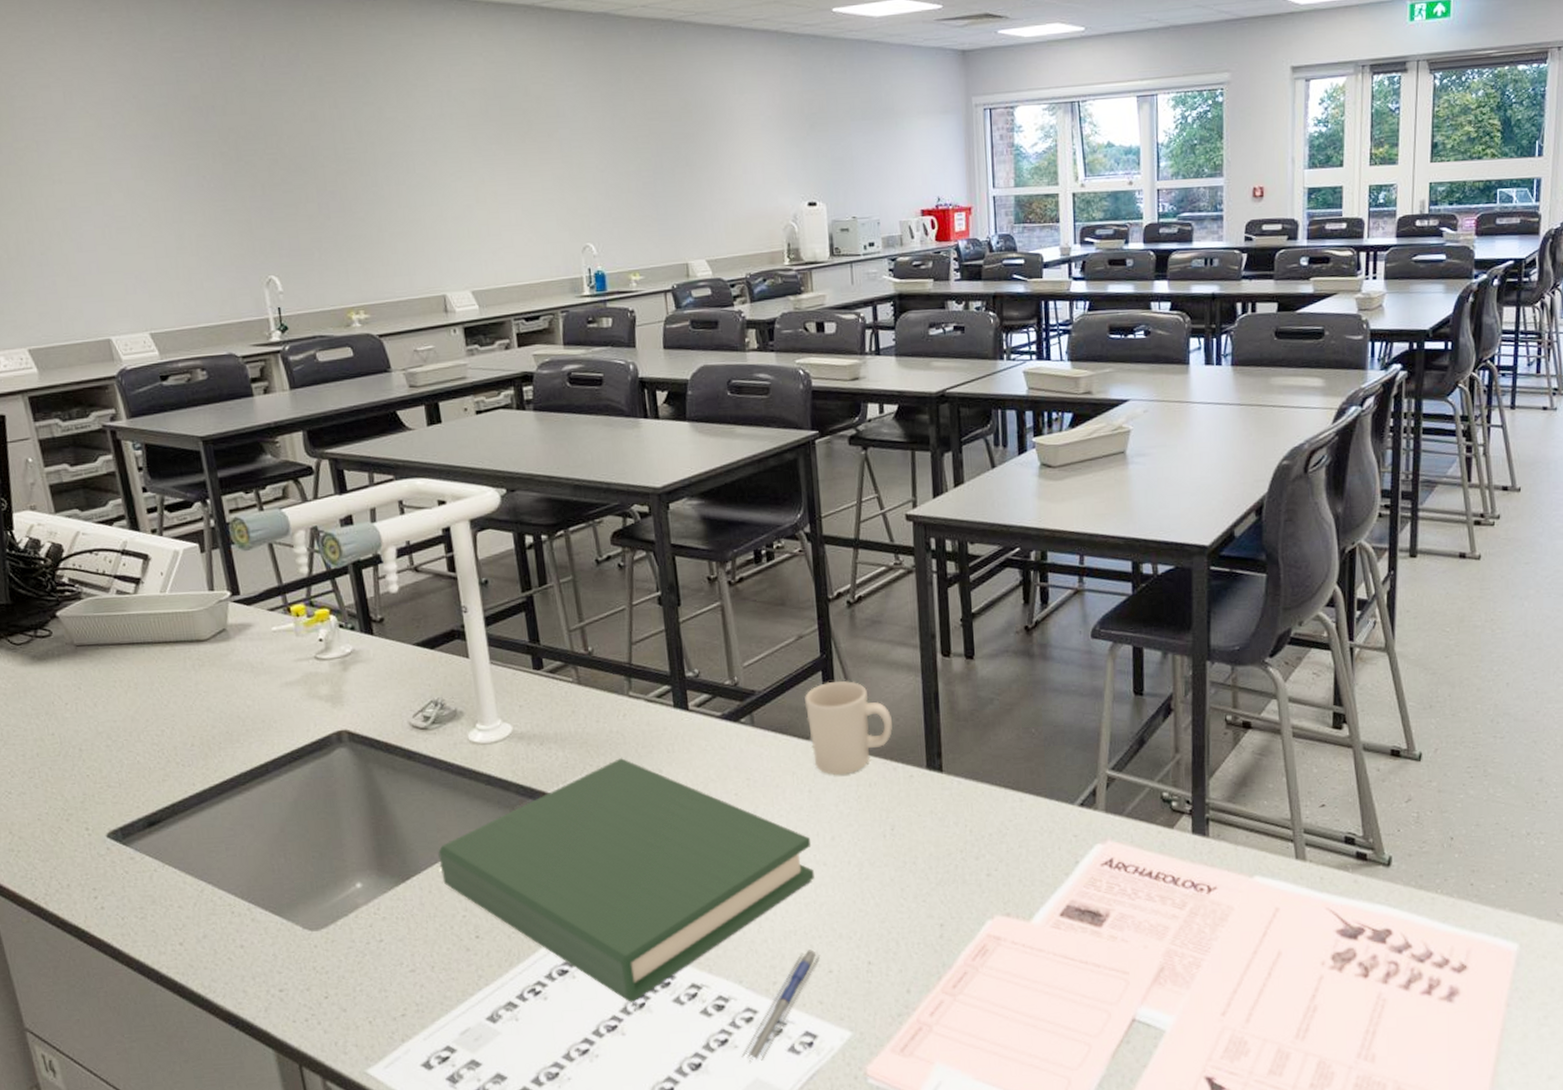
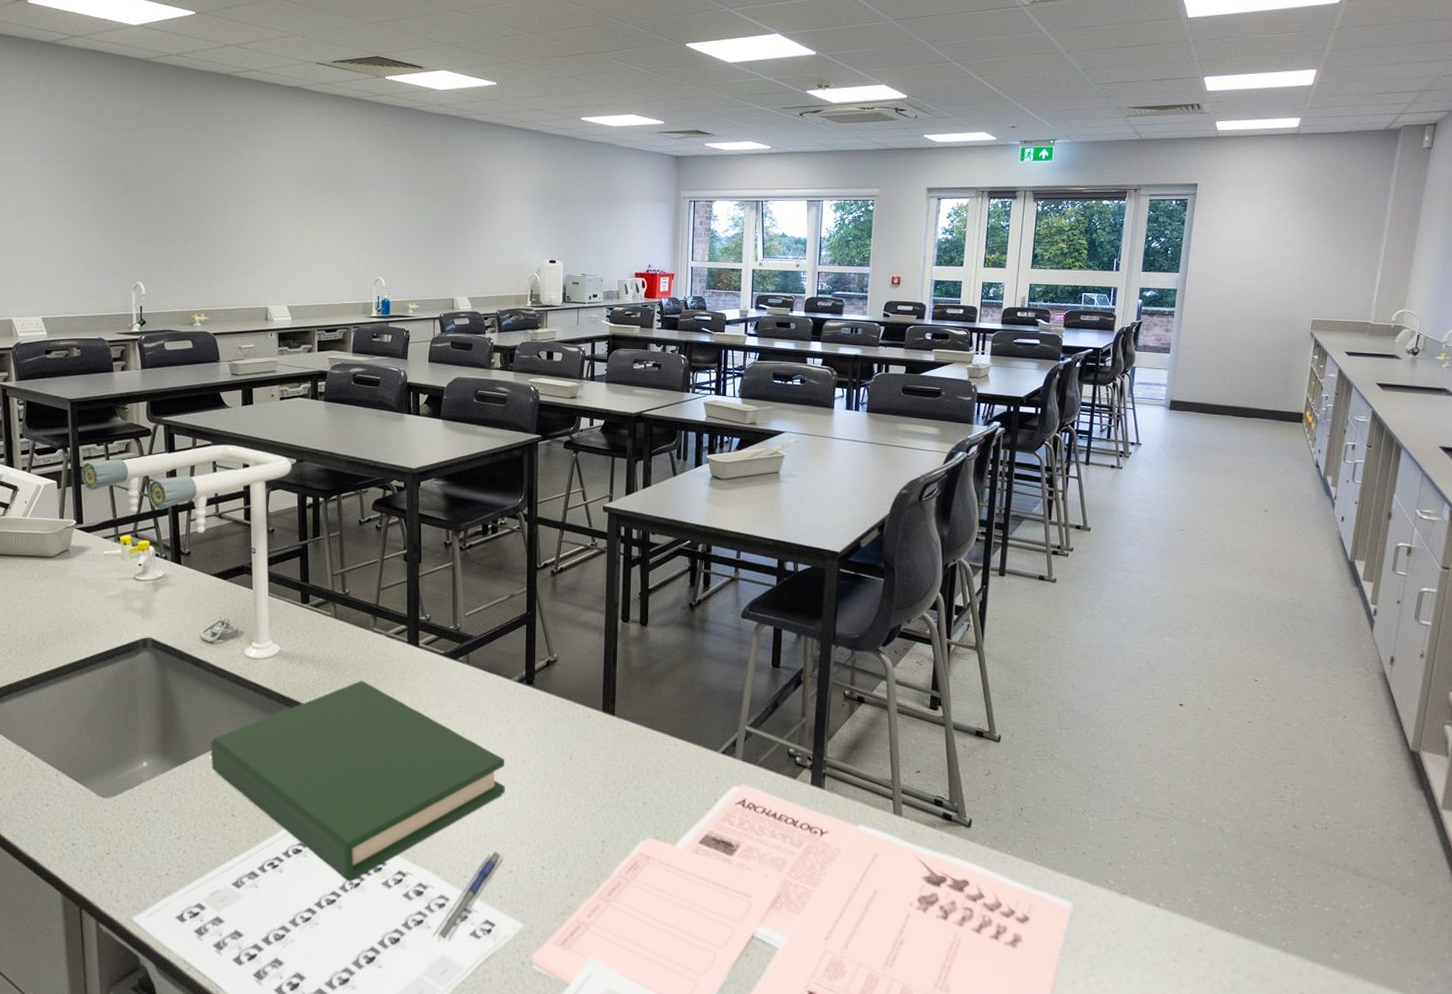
mug: present [804,680,893,776] -> none [510,633,579,711]

